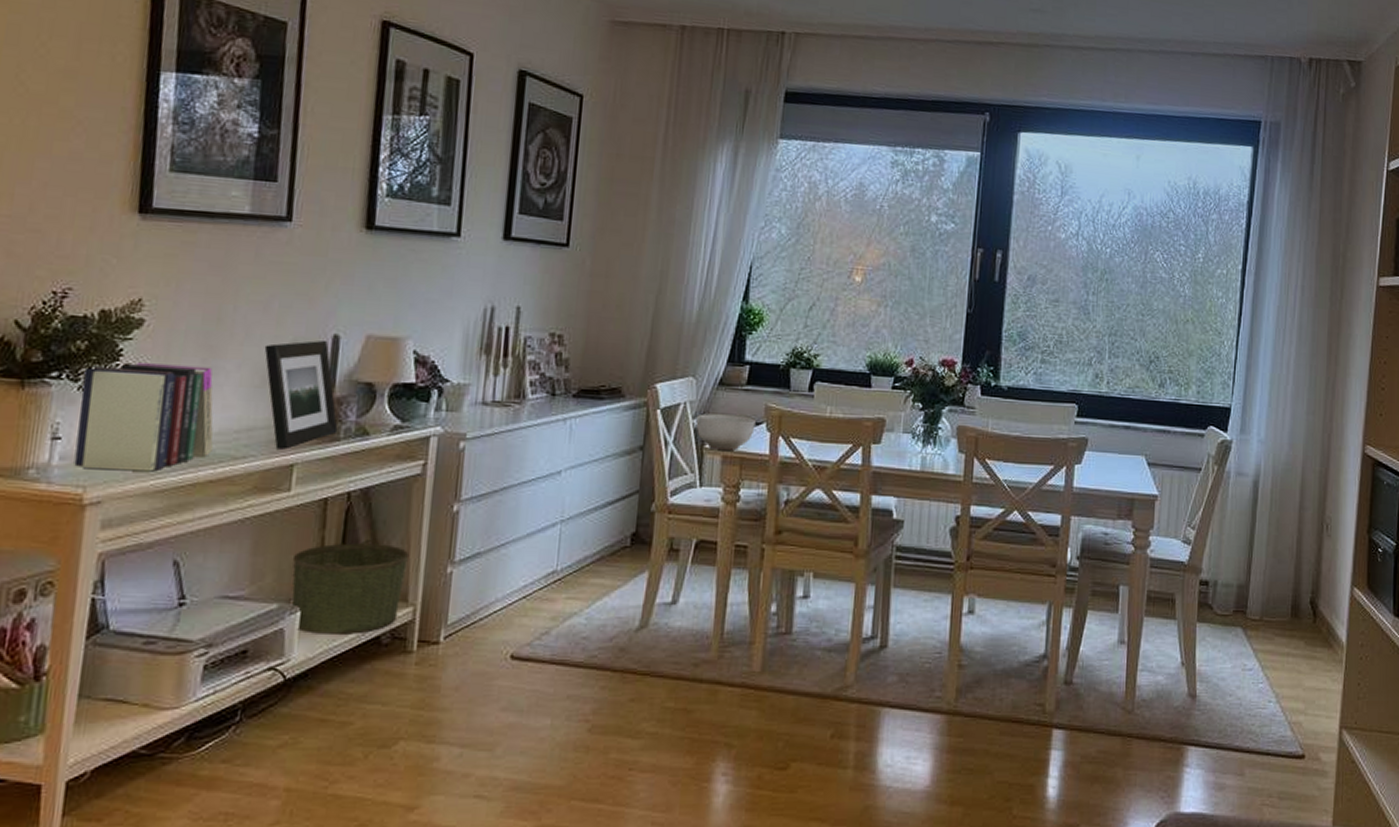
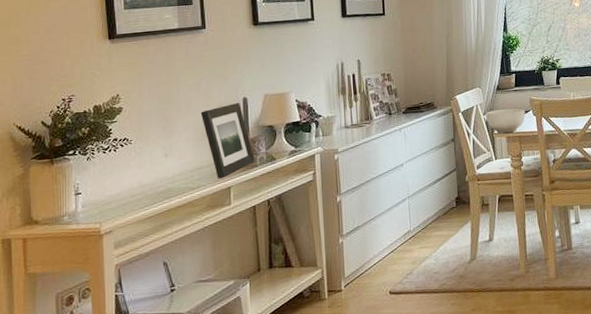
books: present [74,363,213,472] -> none [89,132,177,211]
basket: present [292,538,410,635] -> none [238,228,314,297]

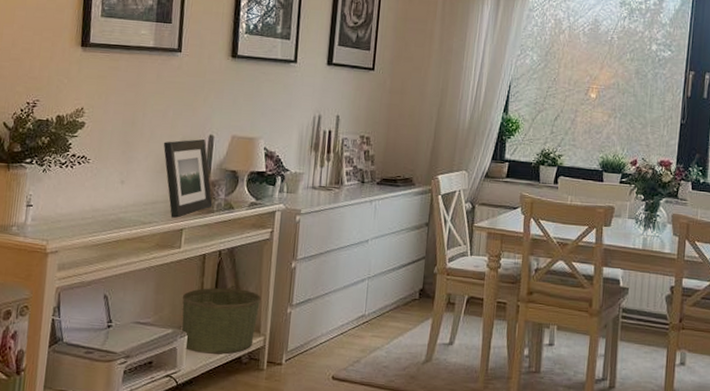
basket: none [238,228,314,297] -> present [182,285,262,355]
bowl: present [485,107,525,134] -> none [468,199,513,228]

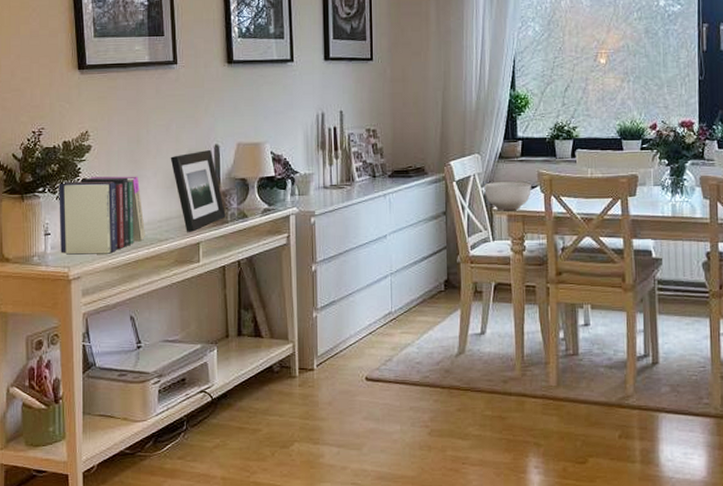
books: none [41,153,130,231] -> present [59,176,145,255]
basket: present [182,285,262,355] -> none [206,294,286,366]
bowl: none [468,199,513,228] -> present [484,181,531,210]

